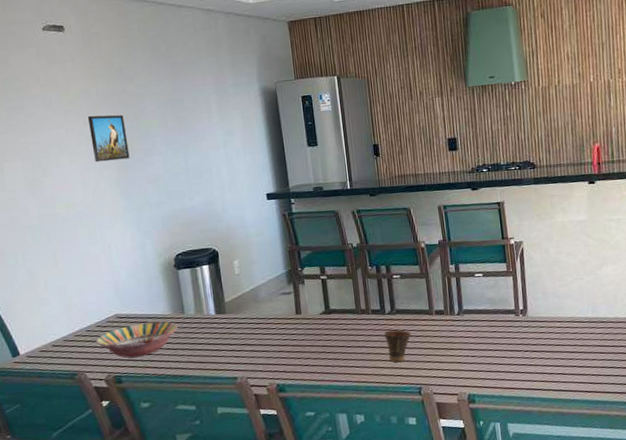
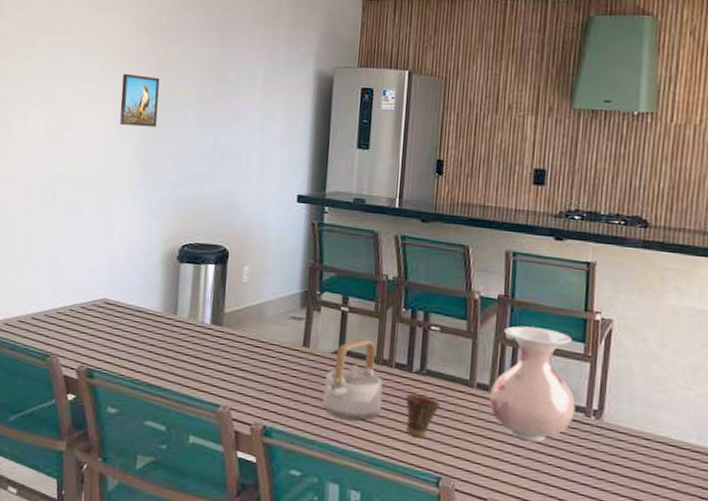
serving bowl: present [95,321,178,358] -> none [76,314,166,354]
teapot: none [319,297,368,363] -> present [323,339,383,421]
vase: none [445,258,508,345] -> present [489,326,576,443]

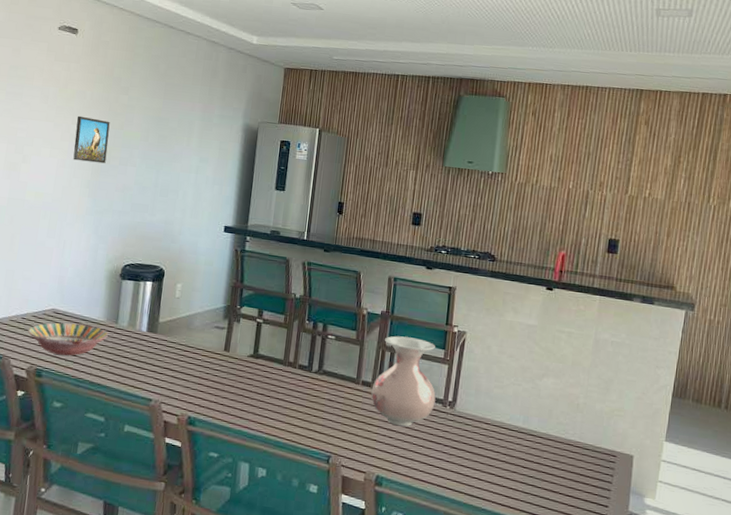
serving bowl: none [76,314,166,354] -> present [27,322,108,356]
teapot: present [323,339,383,421] -> none [238,345,288,411]
cup: present [405,393,441,438] -> none [305,389,333,424]

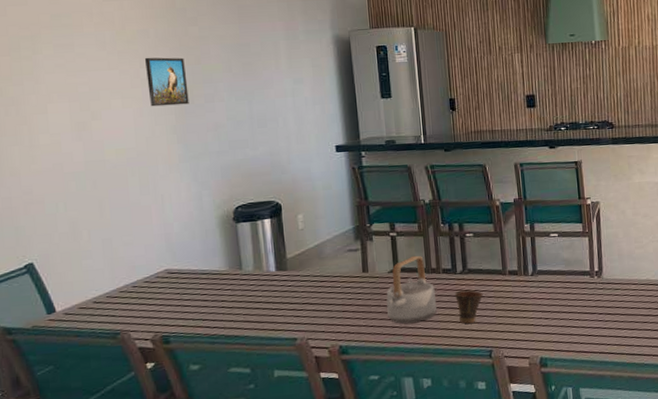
serving bowl: present [27,322,108,356] -> none [142,277,234,317]
teapot: none [238,345,288,411] -> present [386,255,438,324]
cup: none [305,389,333,424] -> present [454,290,483,324]
vase: present [371,336,436,427] -> none [519,218,583,306]

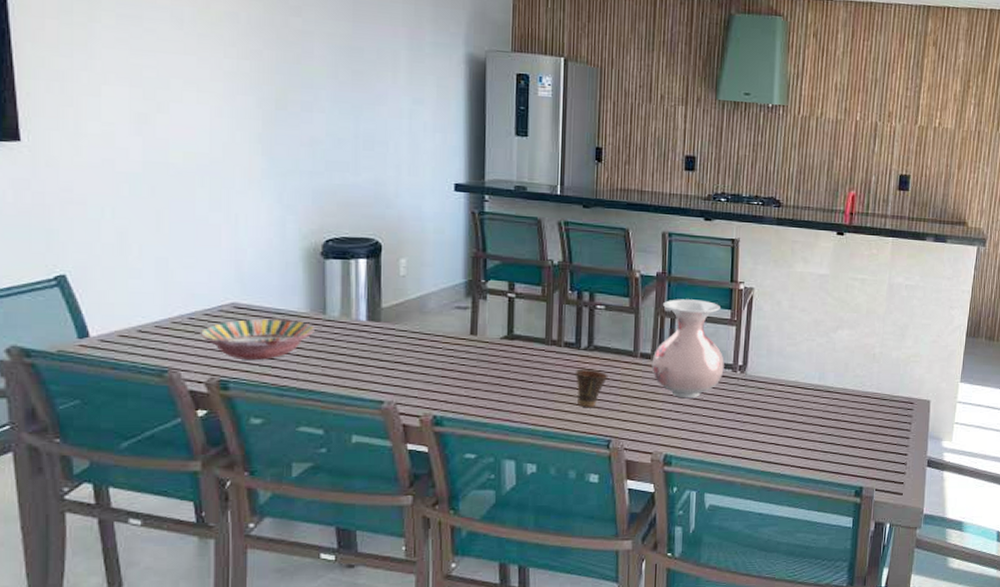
serving bowl: none [142,277,234,317] -> present [199,318,314,360]
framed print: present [144,57,189,107] -> none [230,46,282,110]
teapot: present [386,255,438,324] -> none [494,322,554,400]
vase: none [519,218,583,306] -> present [651,299,724,399]

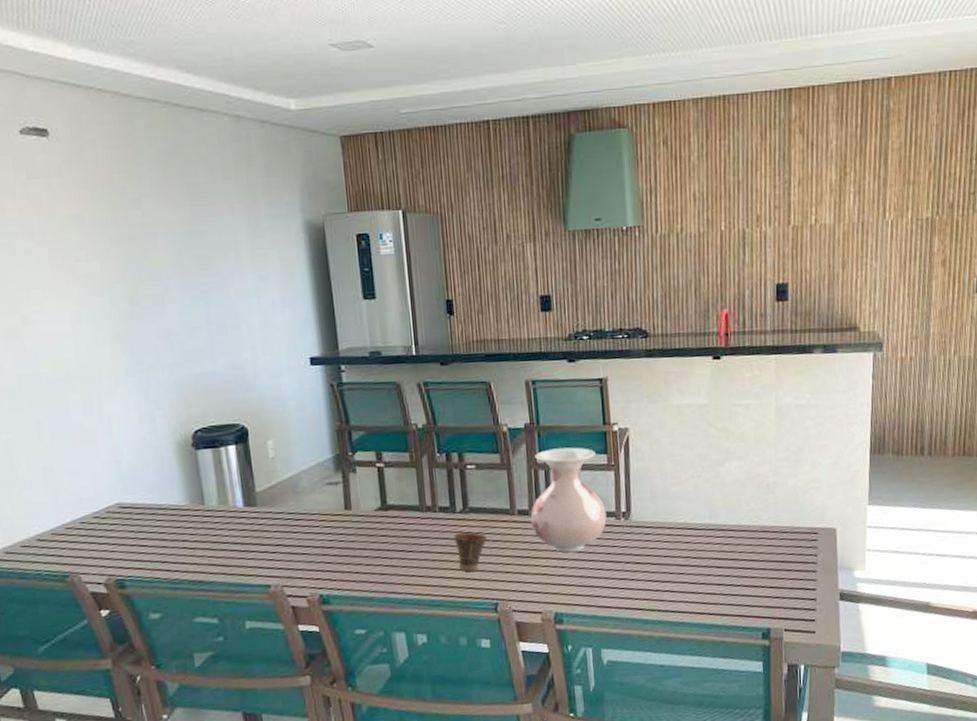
serving bowl: present [199,318,314,360] -> none [92,513,196,558]

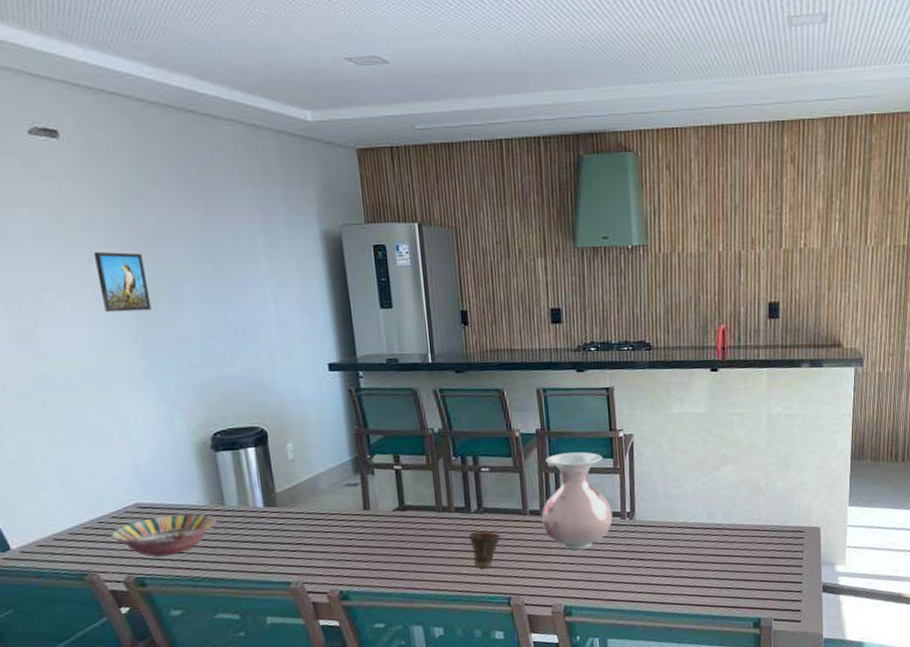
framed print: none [80,248,135,310] -> present [93,251,152,313]
serving bowl: none [92,513,196,558] -> present [110,513,216,557]

